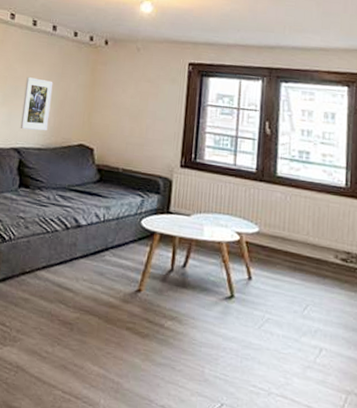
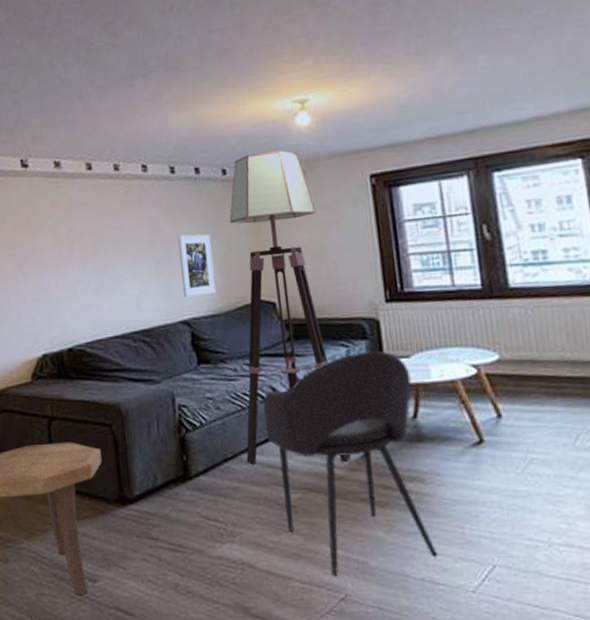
floor lamp: none [40,25,142,294] -> present [229,150,351,464]
armchair: none [62,204,188,392] -> present [263,351,437,577]

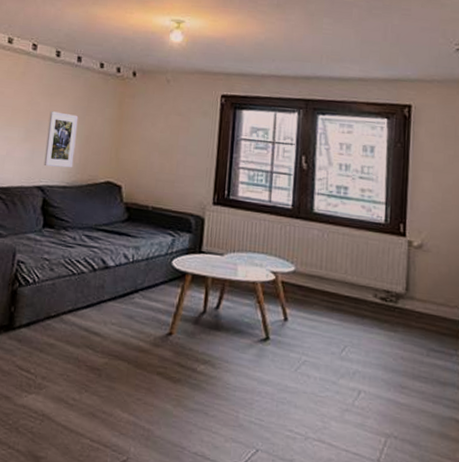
floor lamp: present [229,150,351,464] -> none [66,55,172,337]
armchair: present [263,351,437,577] -> none [89,243,221,440]

